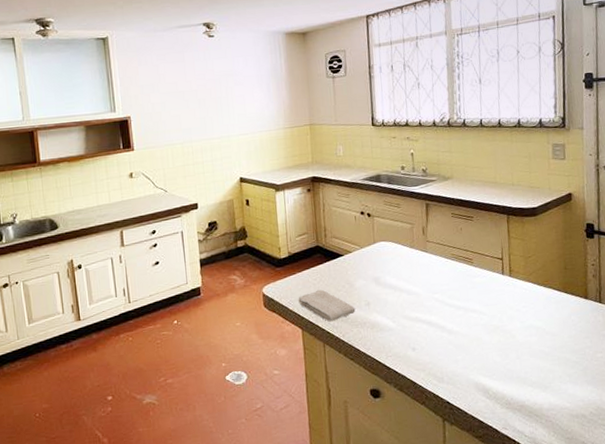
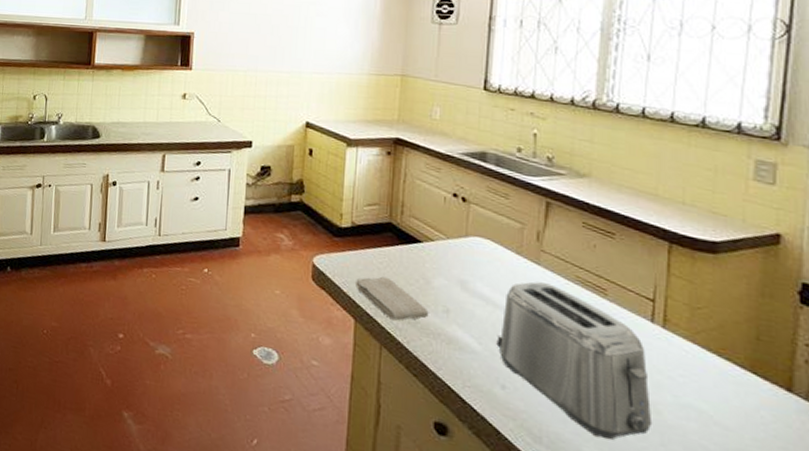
toaster: none [405,264,511,366] -> present [496,281,653,440]

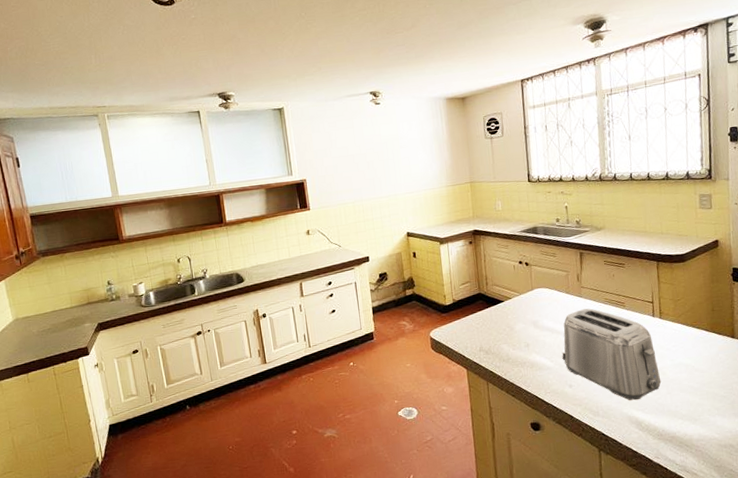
washcloth: present [356,276,429,321] -> none [463,332,516,362]

